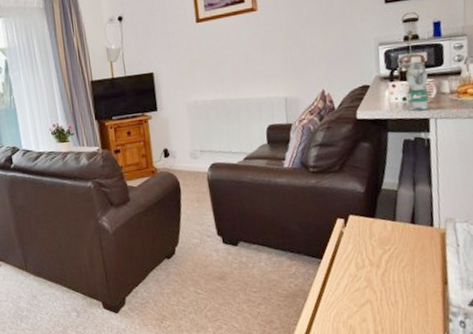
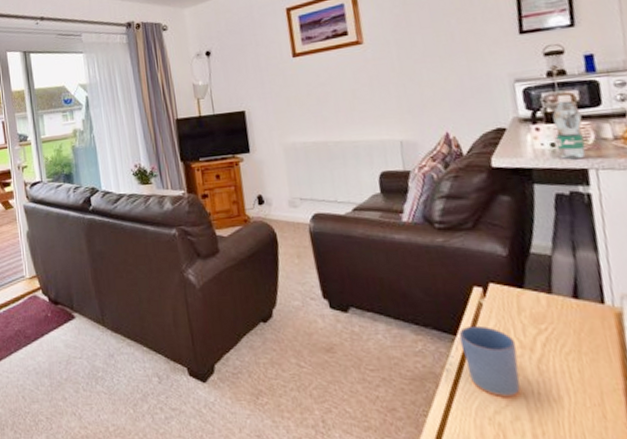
mug: none [324,249,368,305] -> present [459,325,521,396]

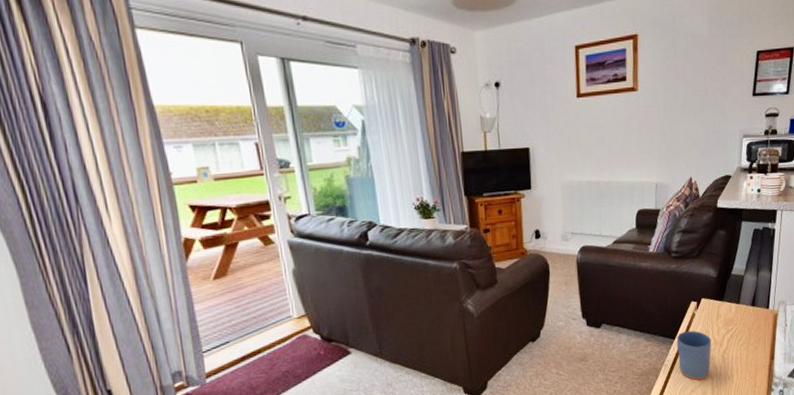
bottle: present [552,94,587,160] -> none [761,150,780,203]

